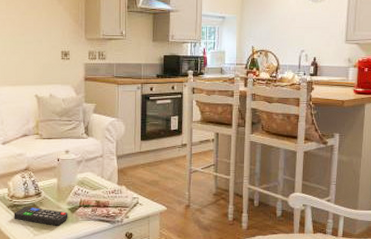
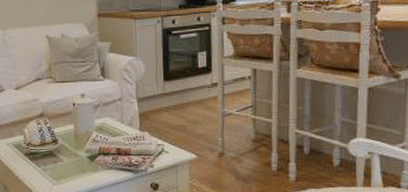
remote control: present [14,207,68,226] -> none [31,154,88,175]

